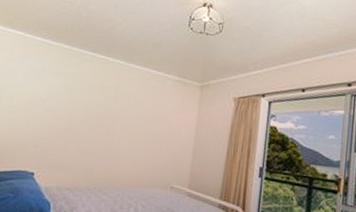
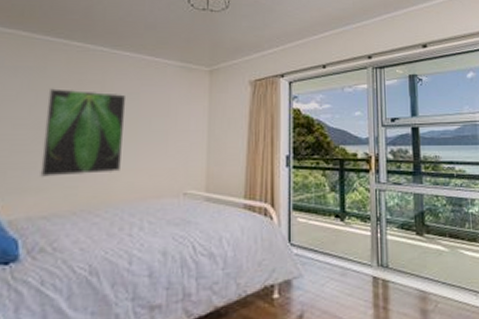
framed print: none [68,90,134,163] -> present [40,88,127,178]

